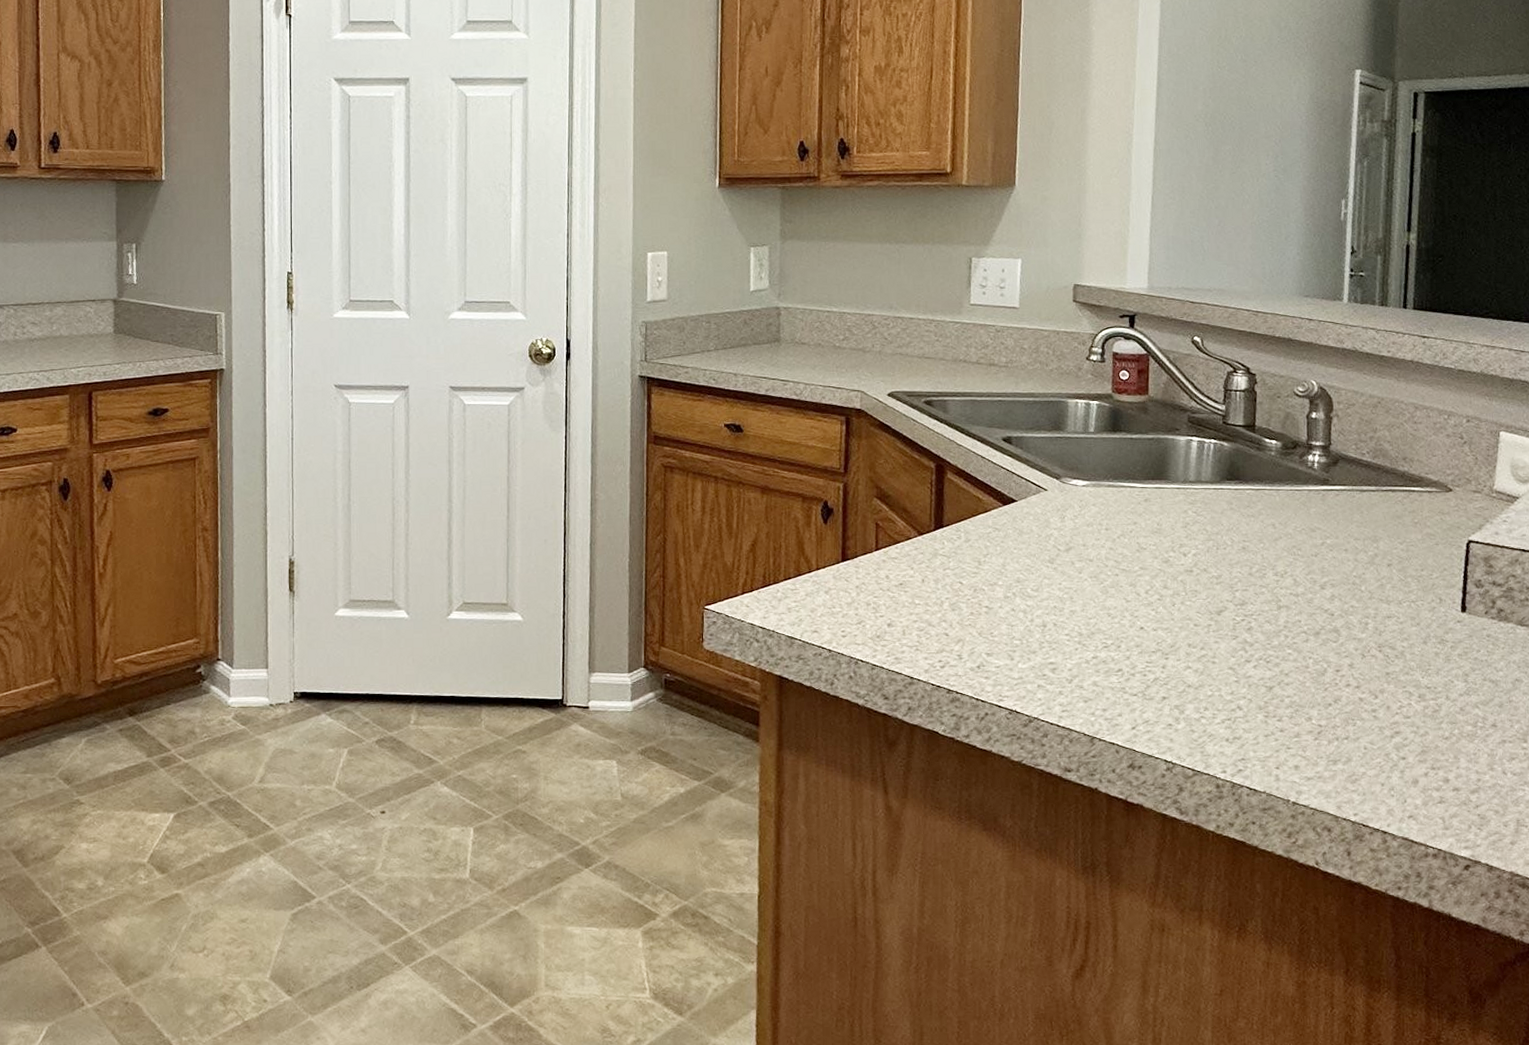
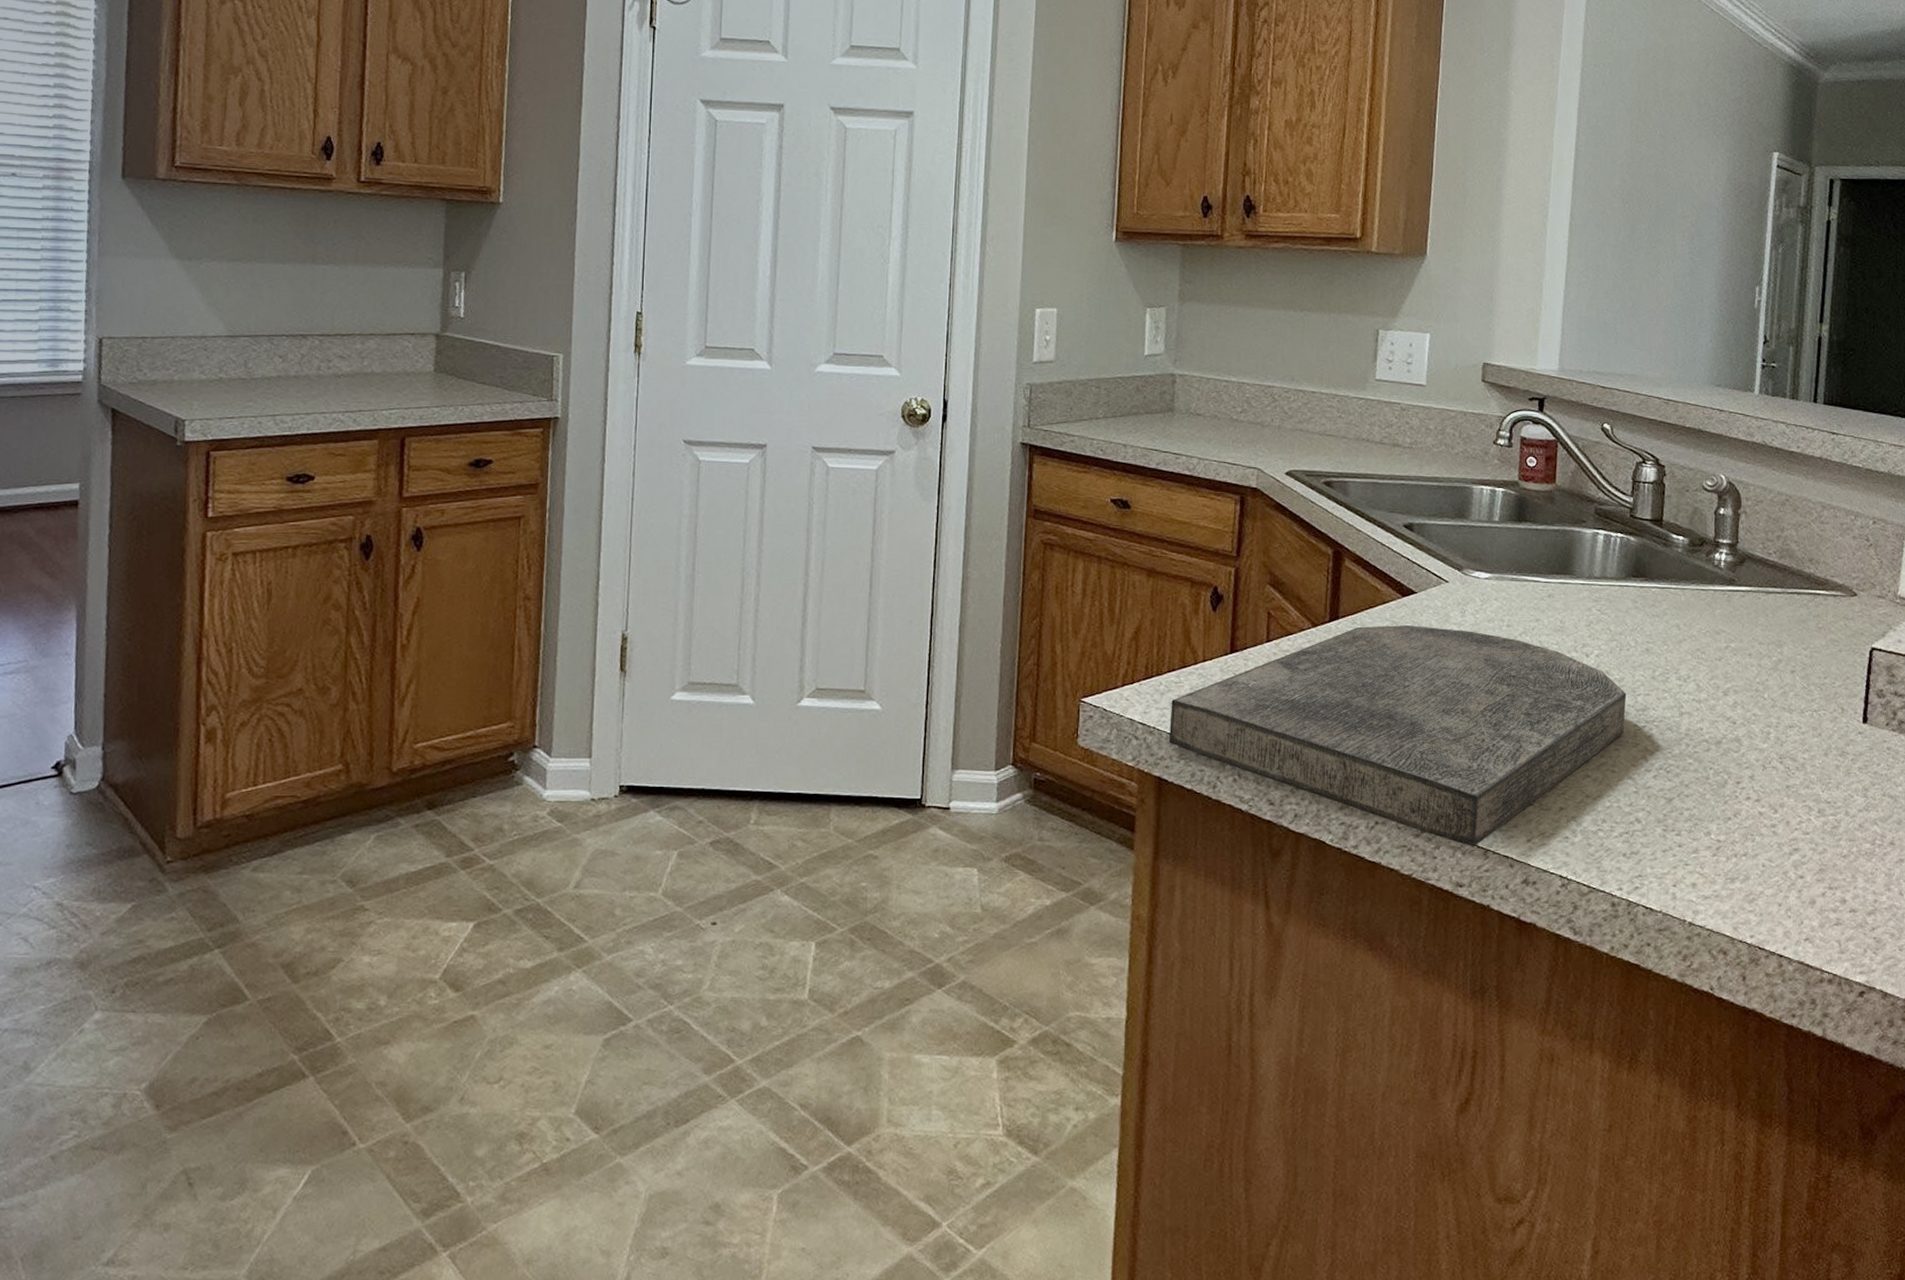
cutting board: none [787,531,1225,735] -> present [1168,625,1627,847]

